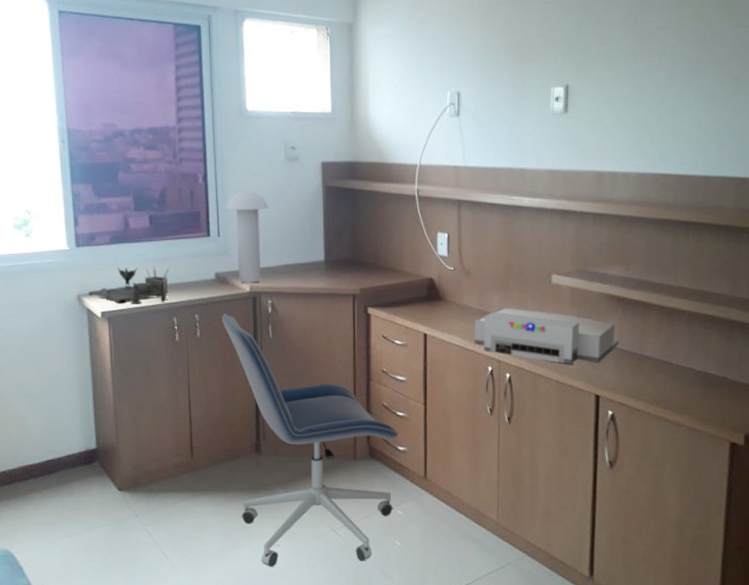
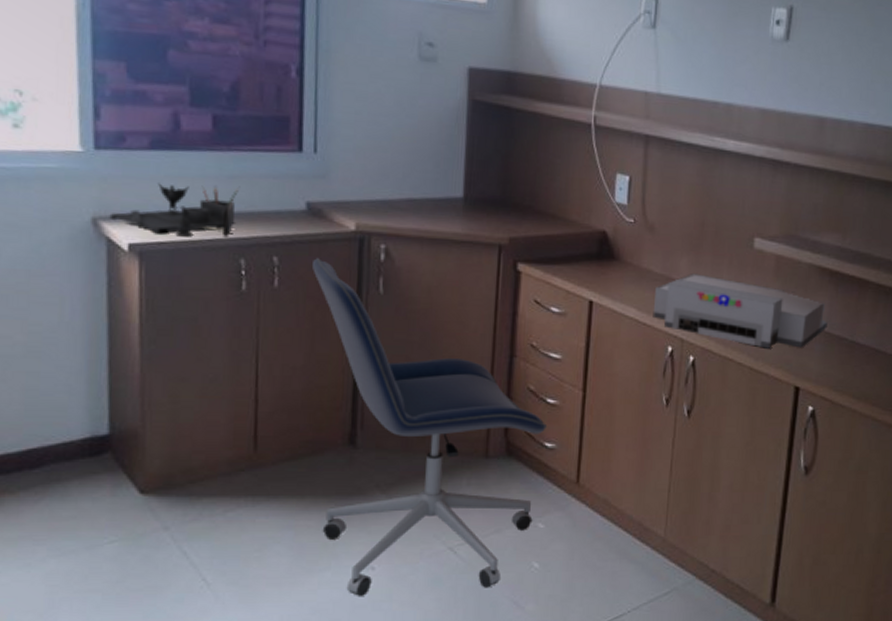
table lamp: present [225,191,269,283] -> none [327,94,391,220]

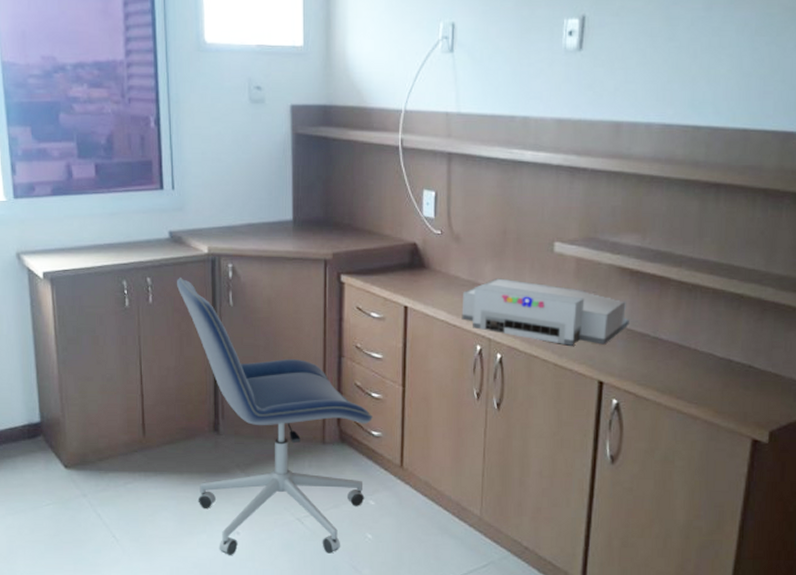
desk organizer: present [109,183,240,239] -> none [28,221,119,265]

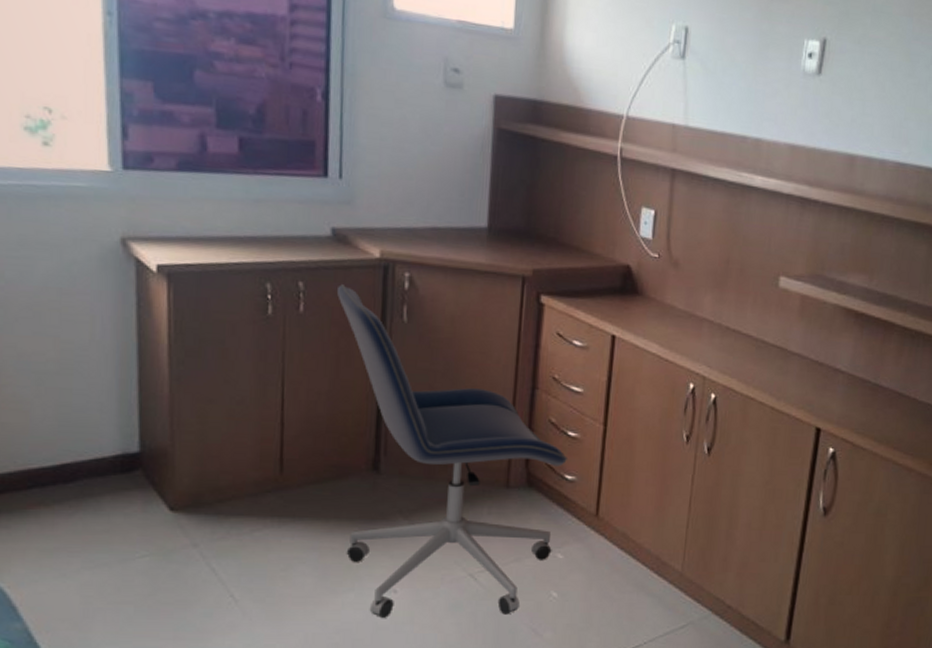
architectural model: present [461,278,629,346] -> none [675,311,851,389]

